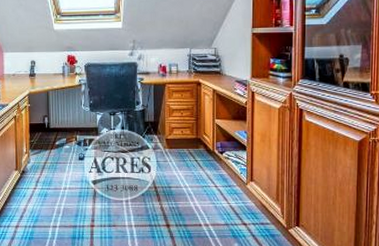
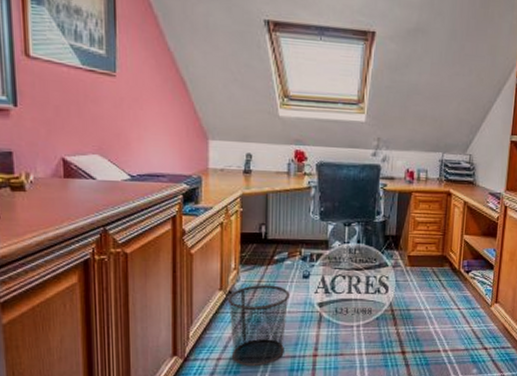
waste bin: none [21,166,69,234] -> present [227,285,290,367]

